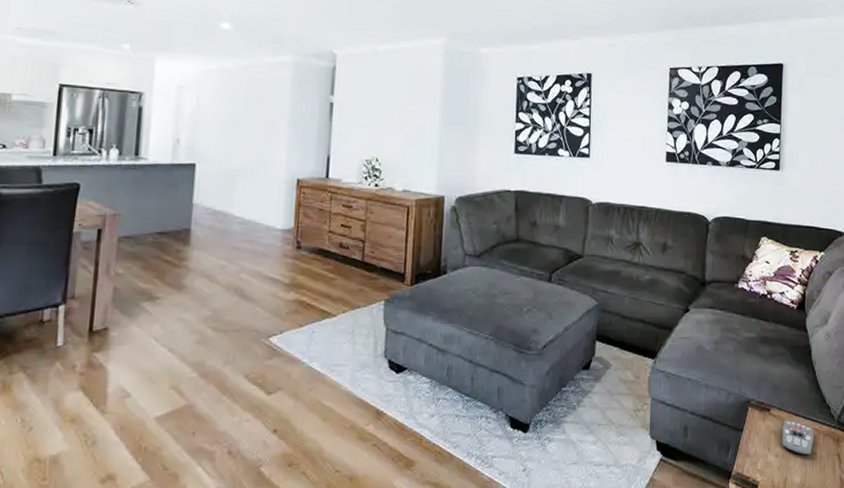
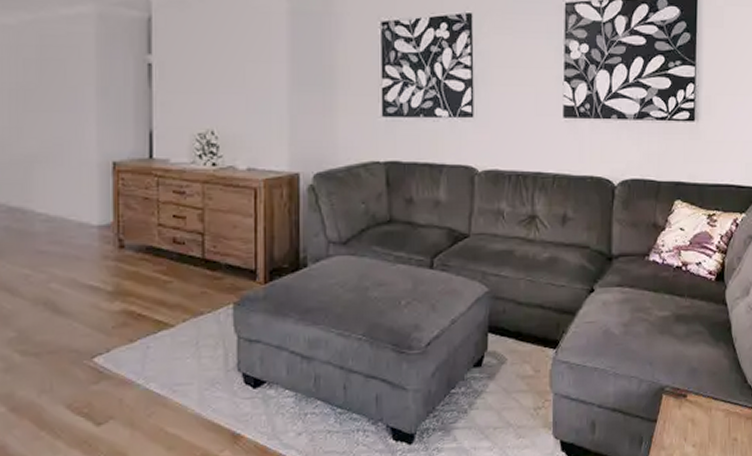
remote control: present [782,419,815,456] -> none [700,404,736,443]

